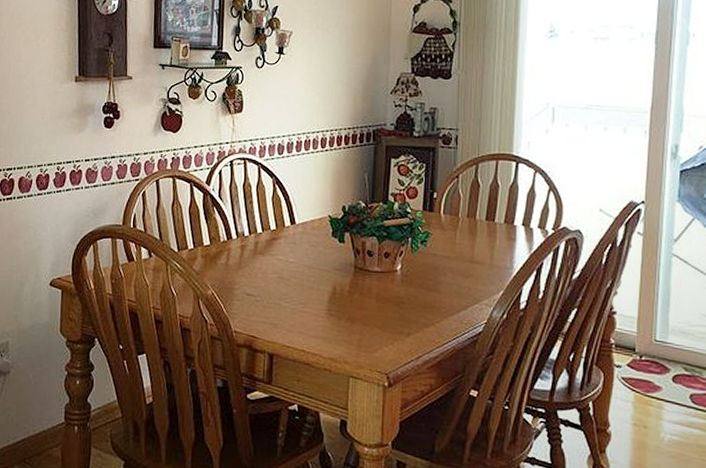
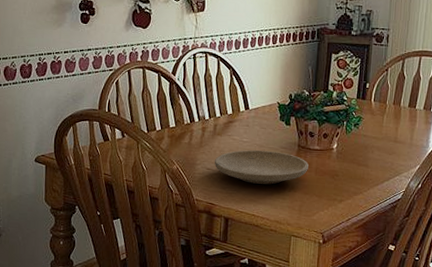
plate: none [255,271,368,314] -> present [214,149,309,184]

